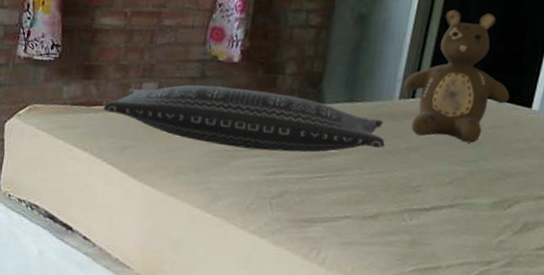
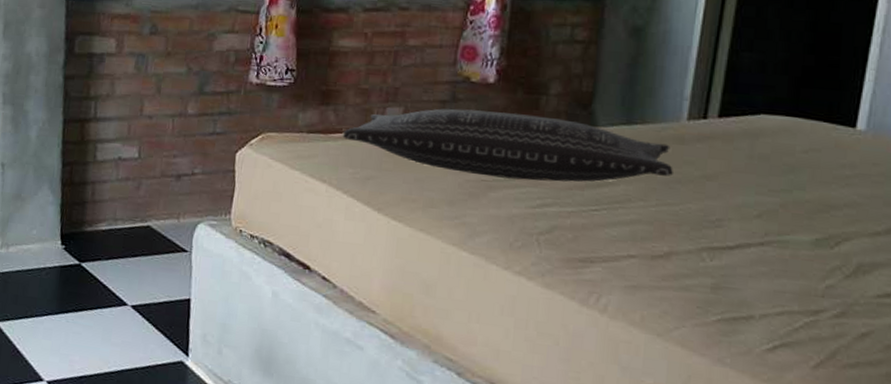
teddy bear: present [403,9,510,144] -> none [692,18,827,170]

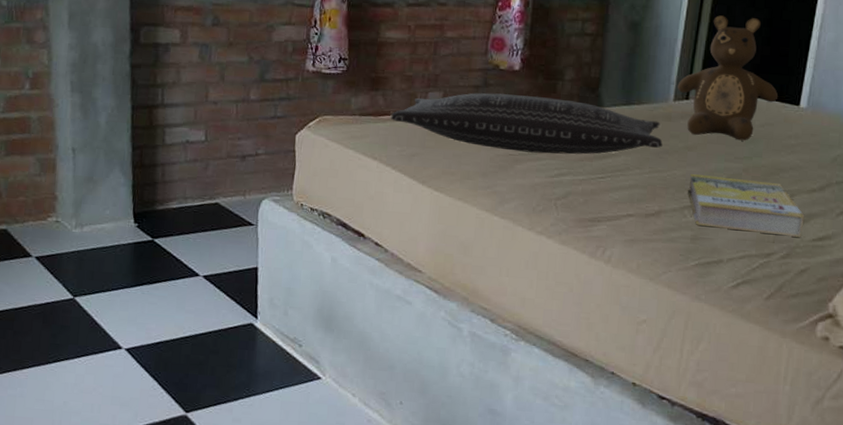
teddy bear: none [692,18,827,170] -> present [677,15,779,141]
book: none [707,209,866,292] -> present [688,174,805,237]

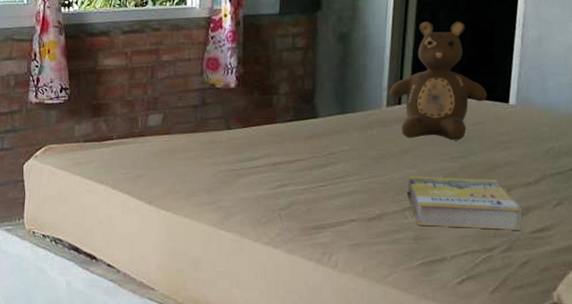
pillow: present [390,93,663,155] -> none [113,111,380,166]

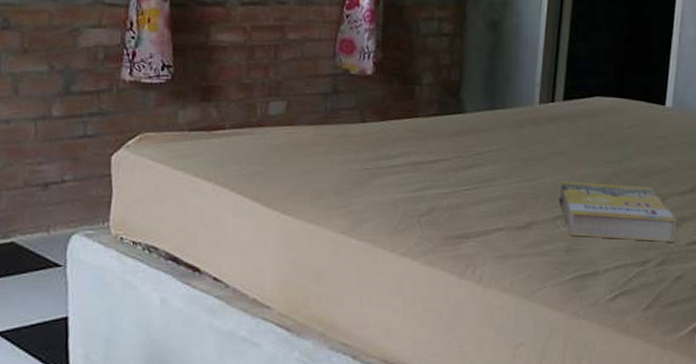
teddy bear: present [389,21,488,141] -> none [542,13,644,144]

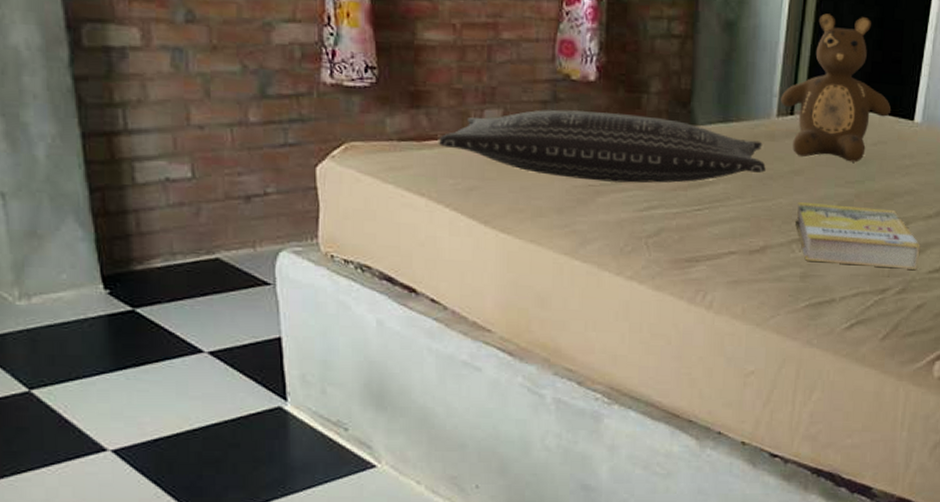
pillow: none [226,101,531,166] -> present [438,109,767,183]
teddy bear: none [542,13,644,144] -> present [780,13,892,163]

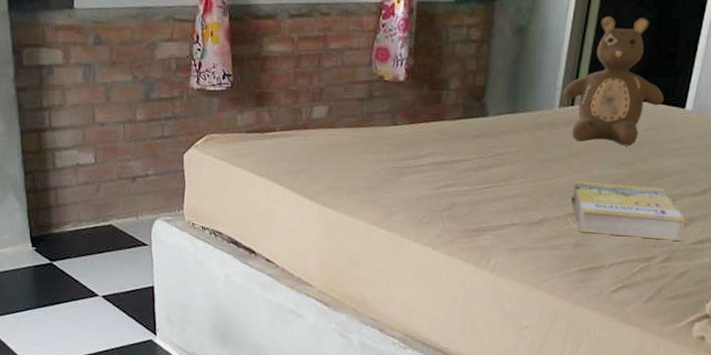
pillow: present [438,109,767,183] -> none [276,105,548,166]

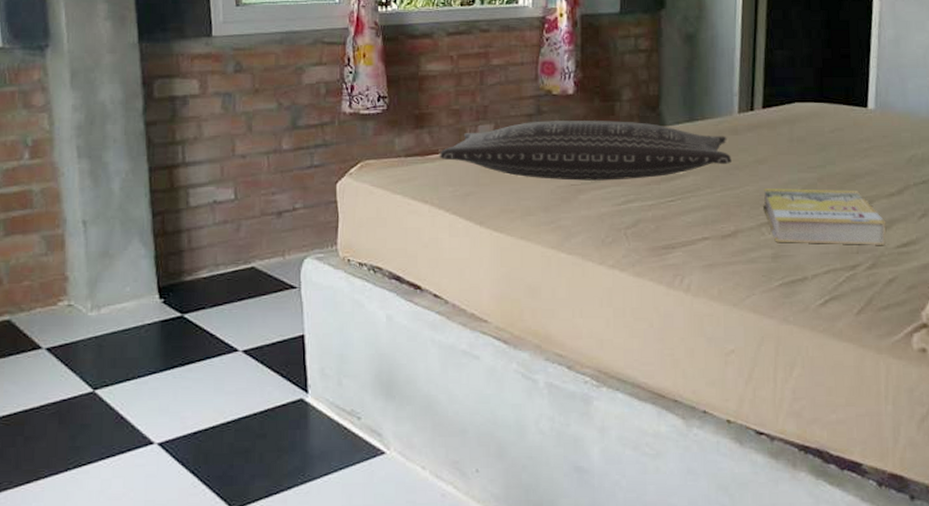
pillow: none [276,105,548,166] -> present [439,121,733,181]
teddy bear: present [563,16,665,146] -> none [740,21,845,149]

